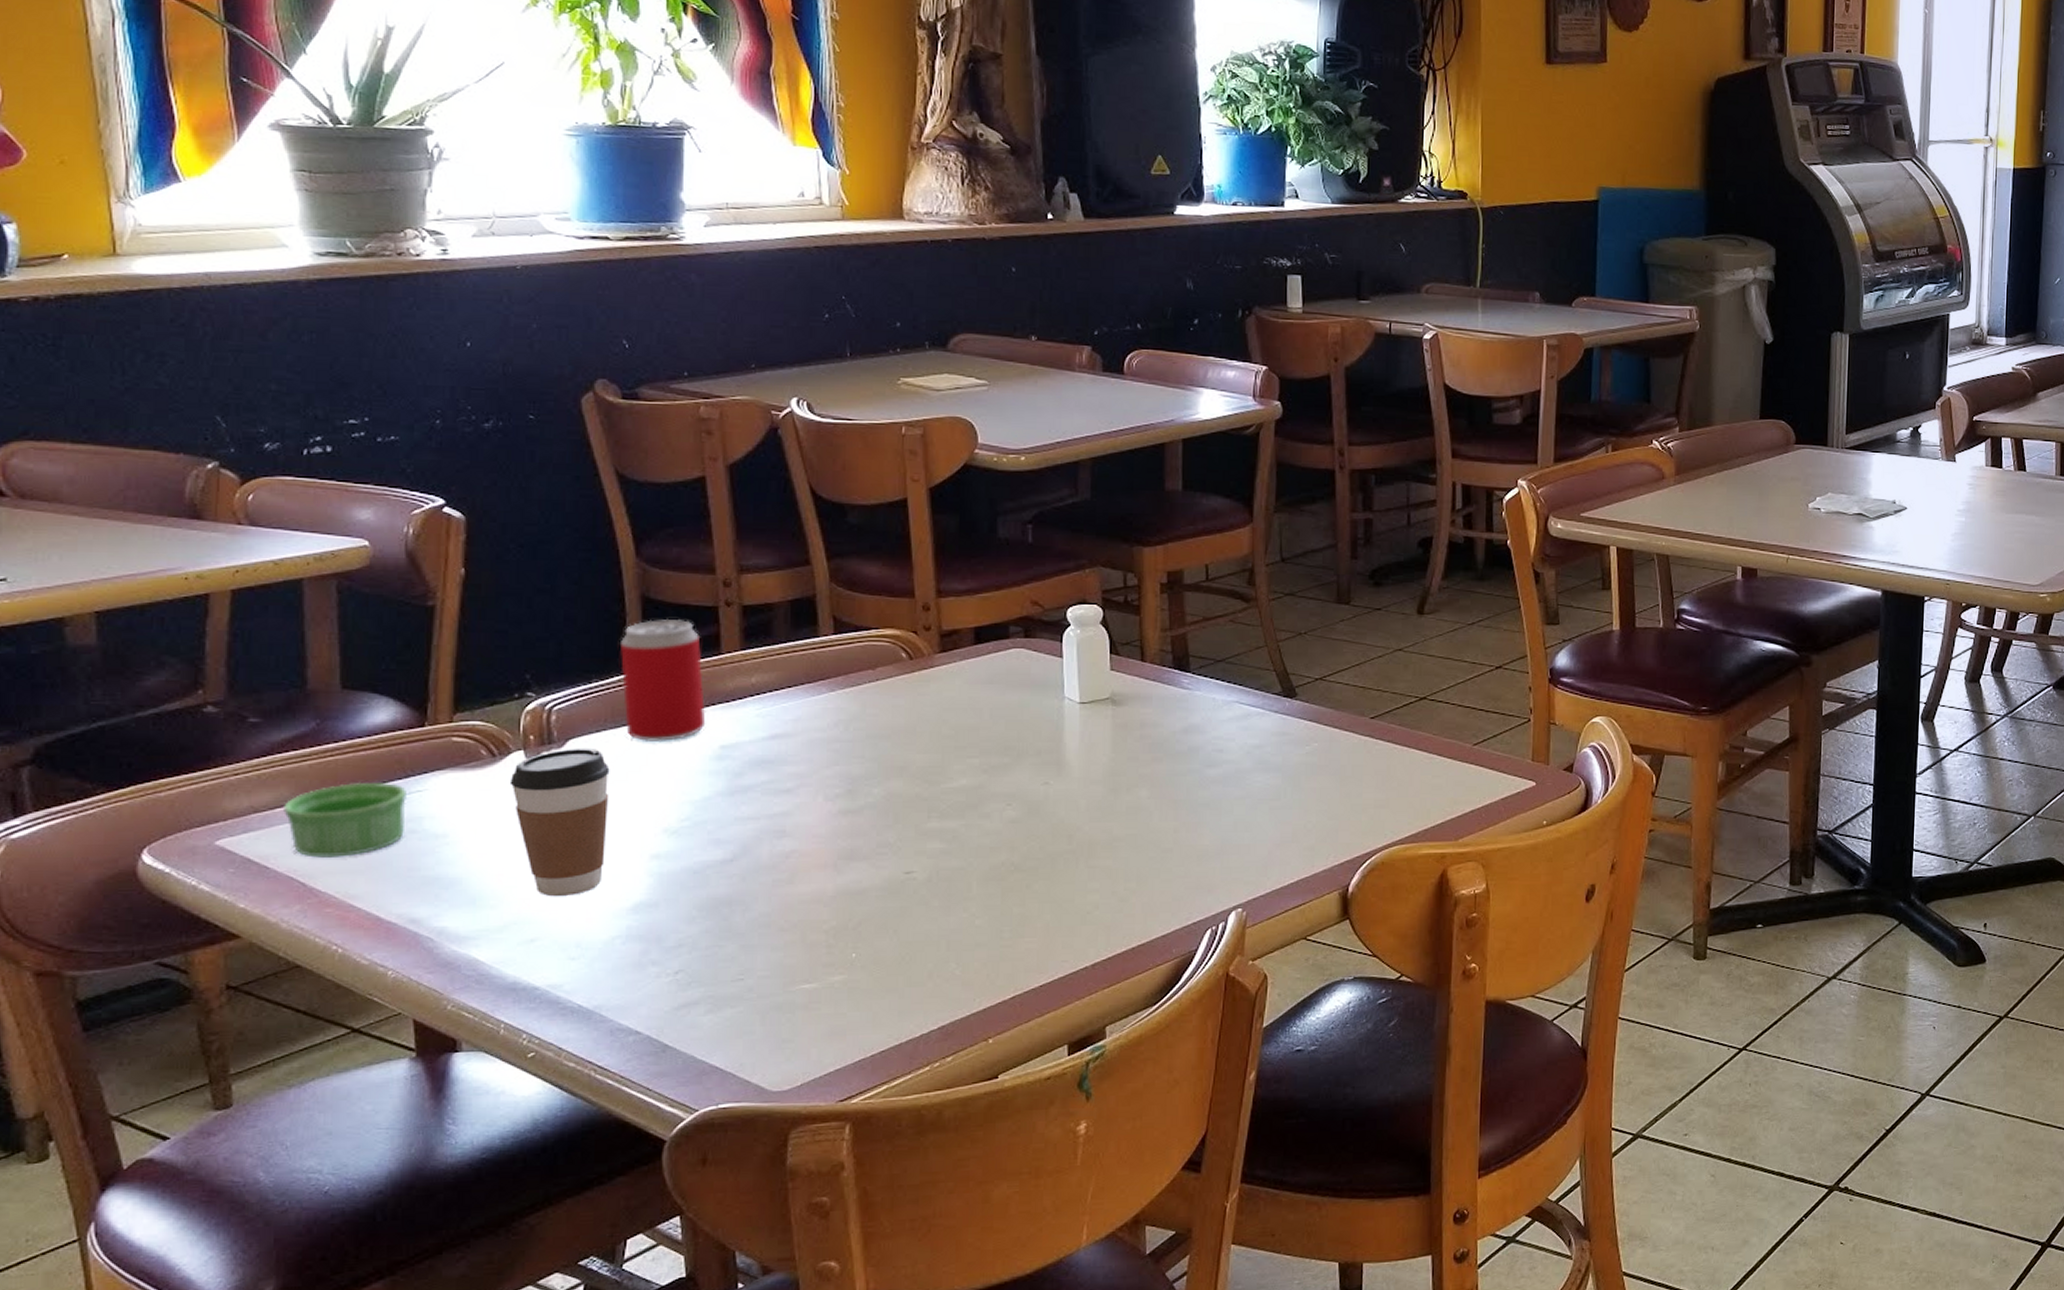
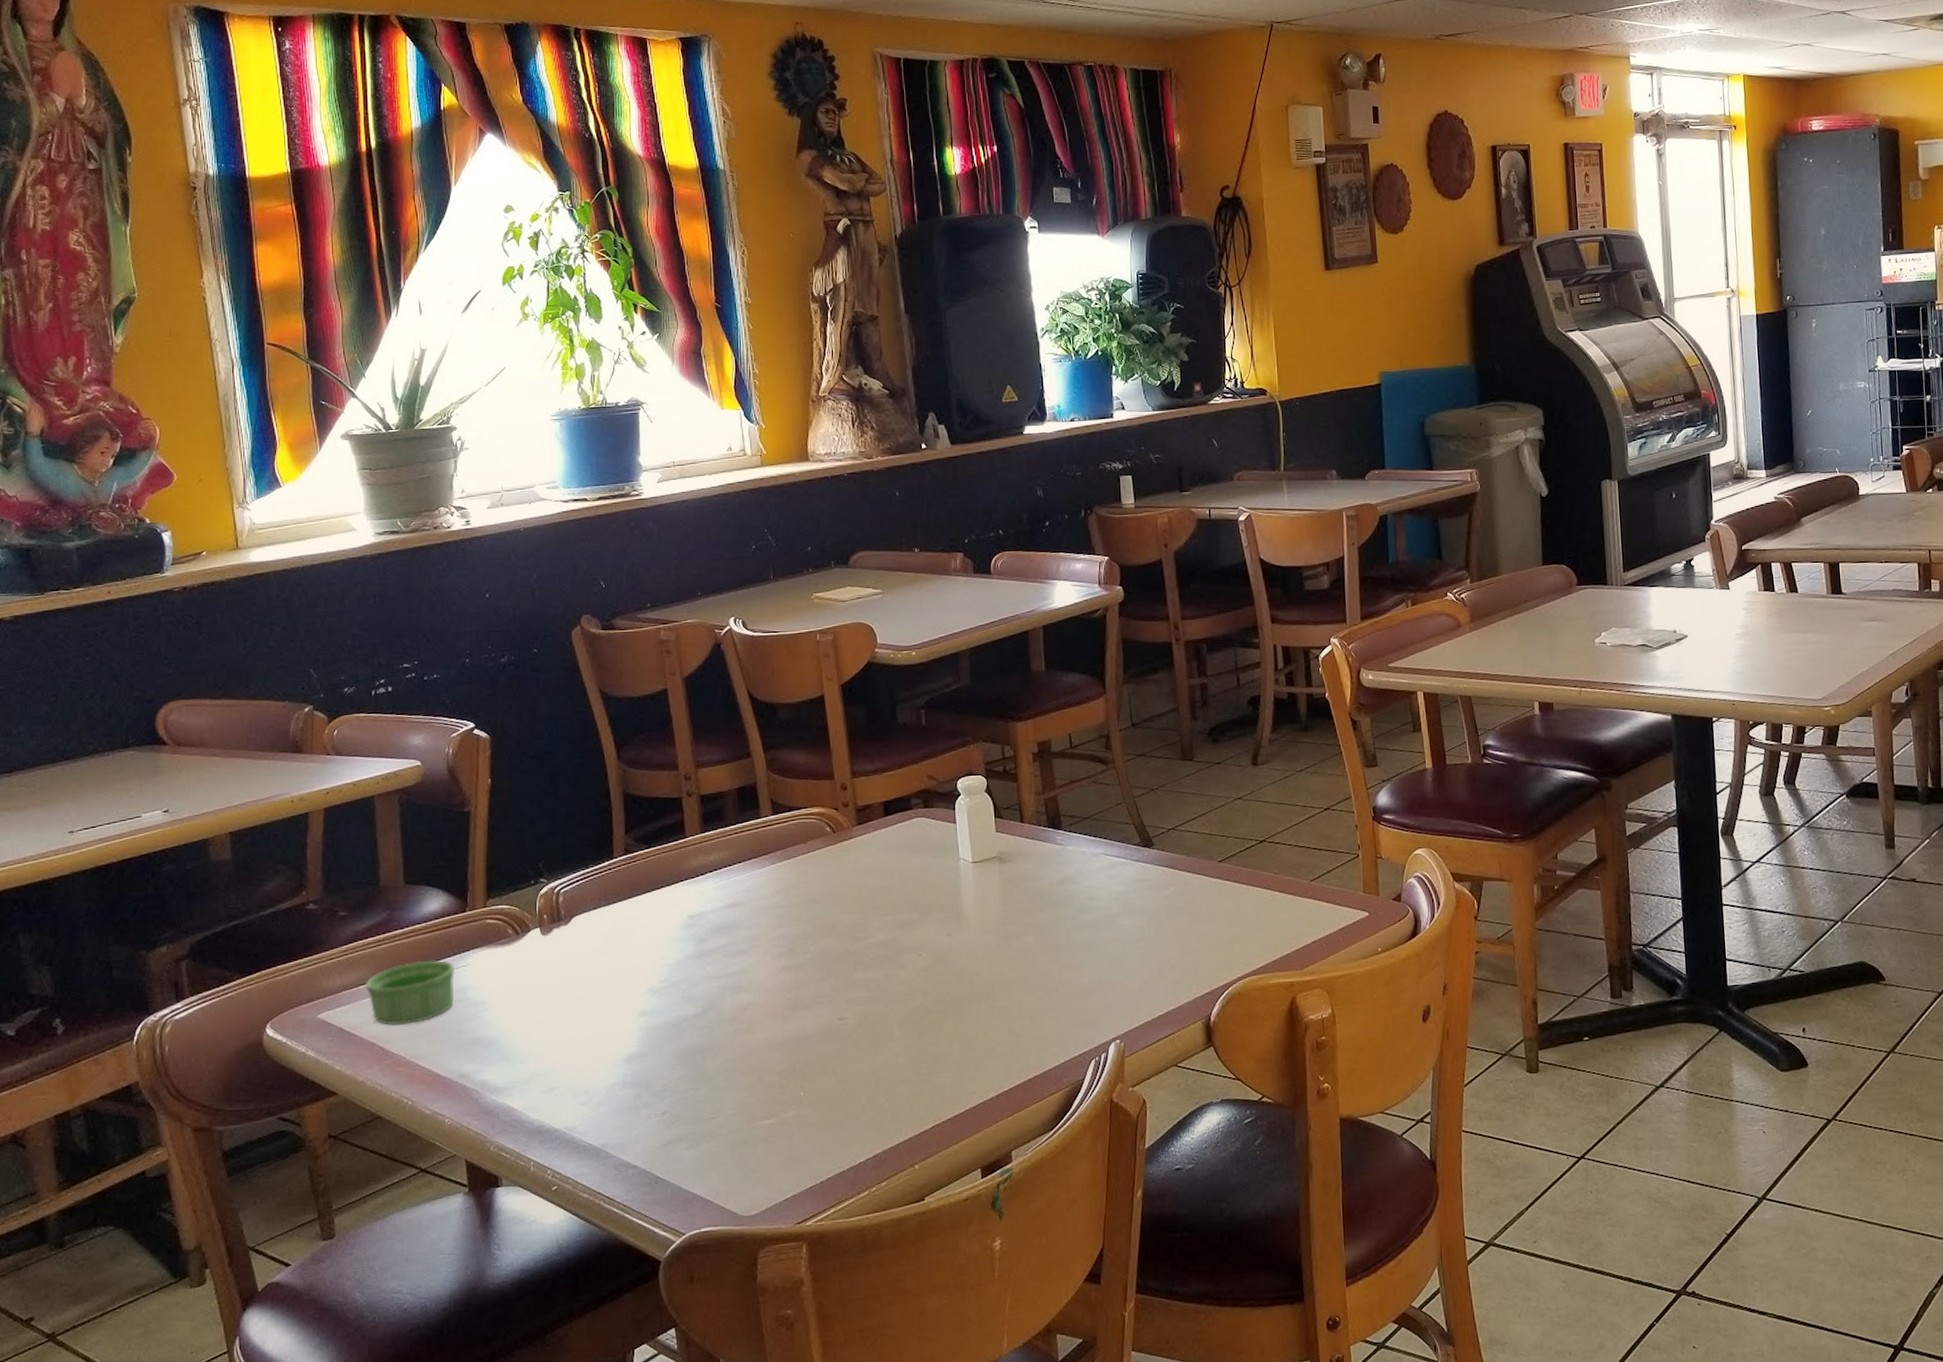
coffee cup: present [509,749,610,897] -> none [530,924,605,1052]
beverage can: present [620,618,706,743] -> none [609,810,677,916]

